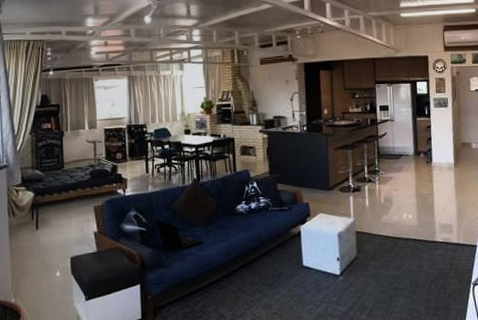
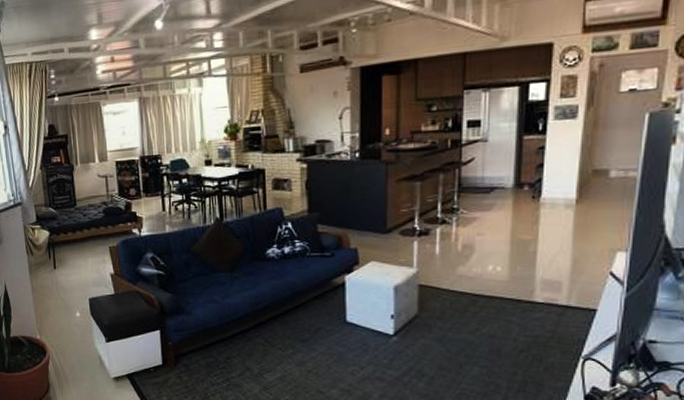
laptop: present [154,219,204,249] -> none [173,262,228,296]

